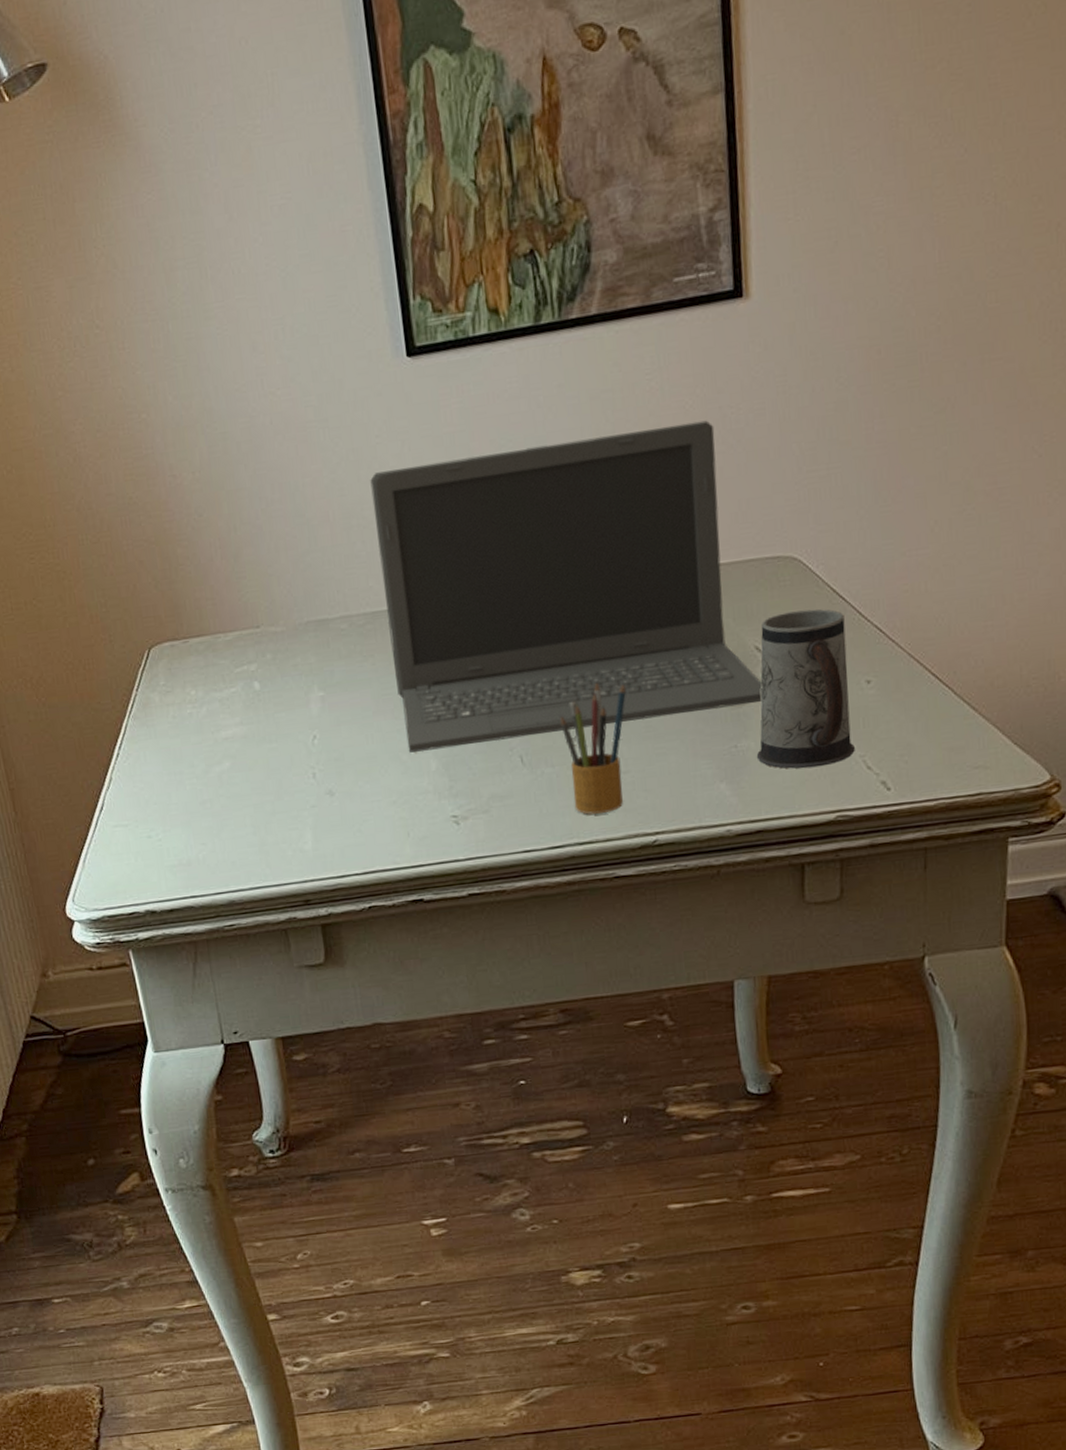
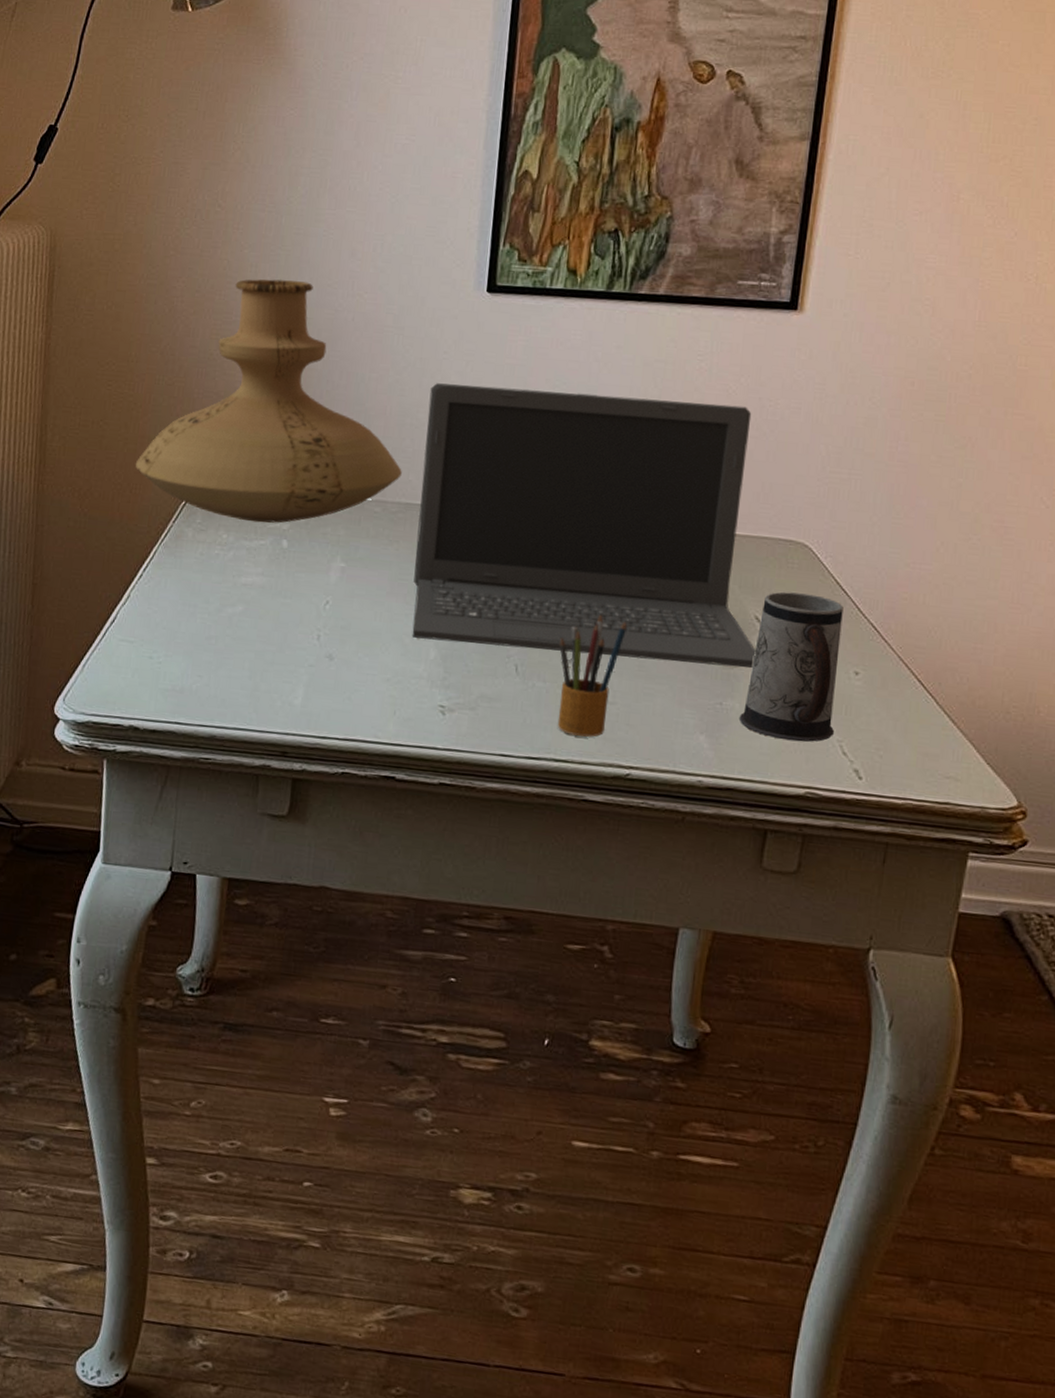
vase: none [81,391,361,672] -> present [135,279,402,523]

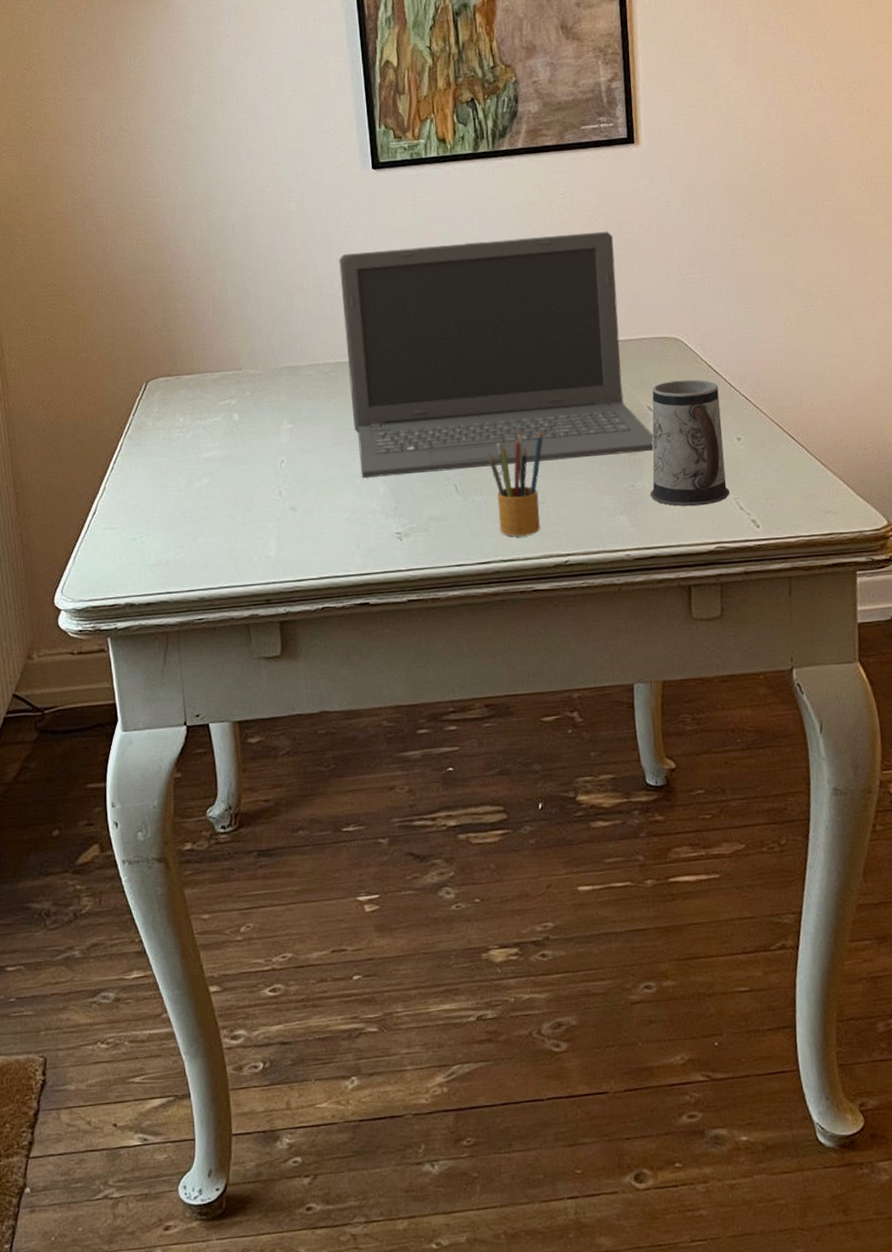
vase: present [135,279,402,523] -> none [89,185,327,403]

